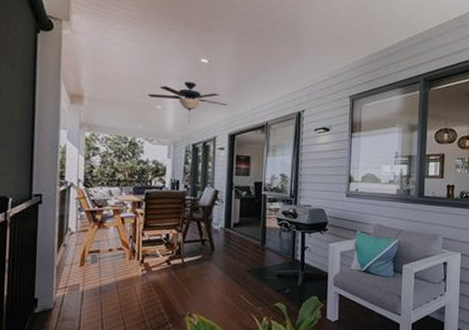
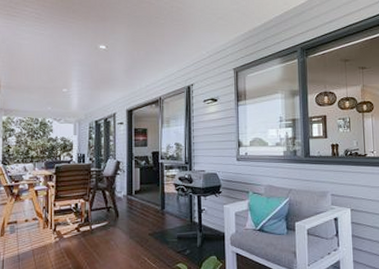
ceiling fan: present [147,81,228,123] -> none [54,65,125,102]

